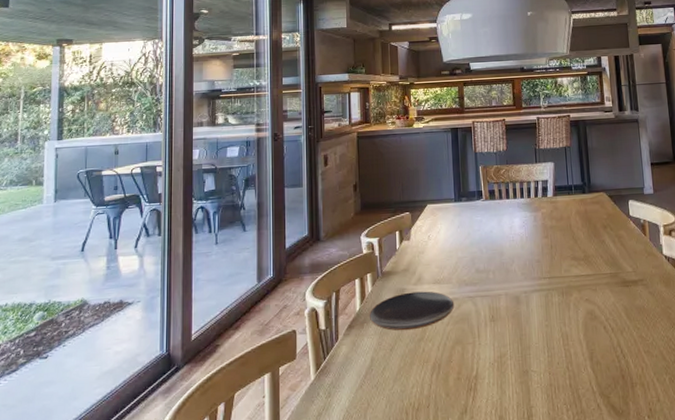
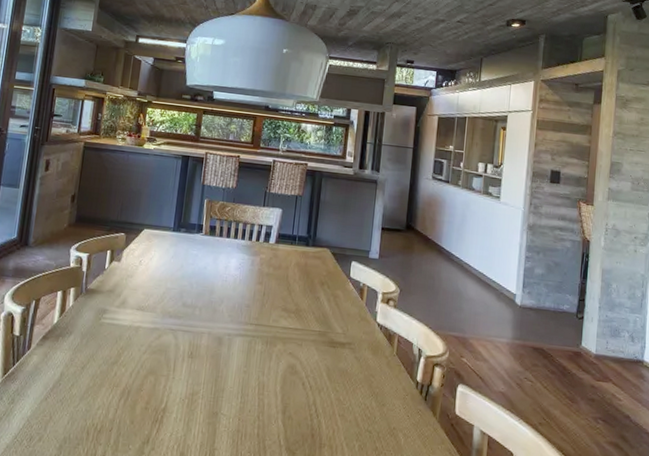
plate: present [369,291,455,331] -> none [65,313,155,352]

